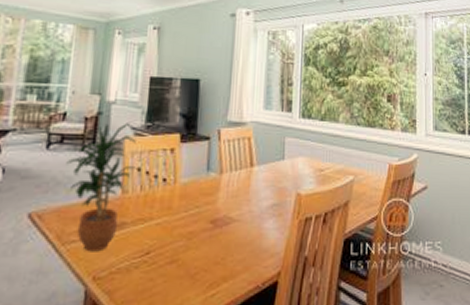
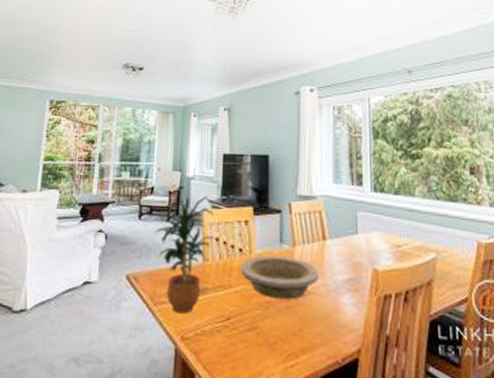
bowl: none [163,184,245,228] -> present [240,255,319,299]

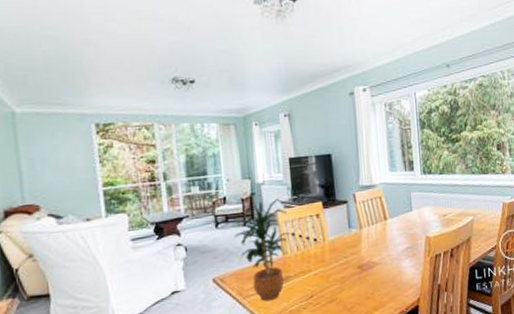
bowl: present [240,255,319,299] -> none [316,238,384,274]

